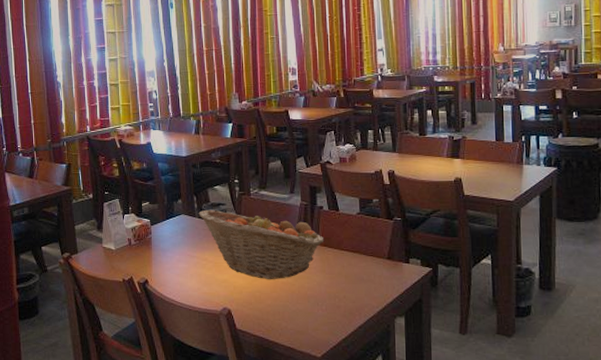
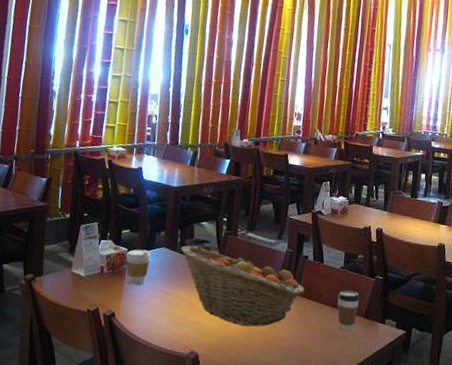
coffee cup: none [149,219,172,252] -> present [126,249,151,286]
coffee cup: none [358,235,381,274] -> present [337,290,360,331]

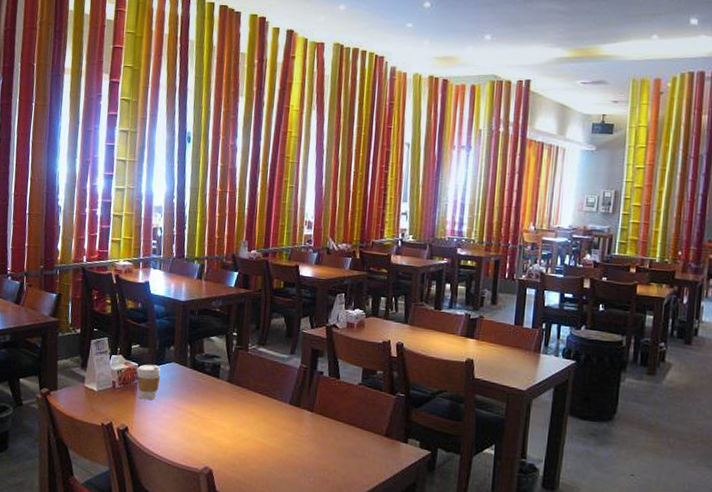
fruit basket: present [180,245,305,327] -> none [190,360,321,444]
coffee cup: present [337,290,360,331] -> none [355,408,380,450]

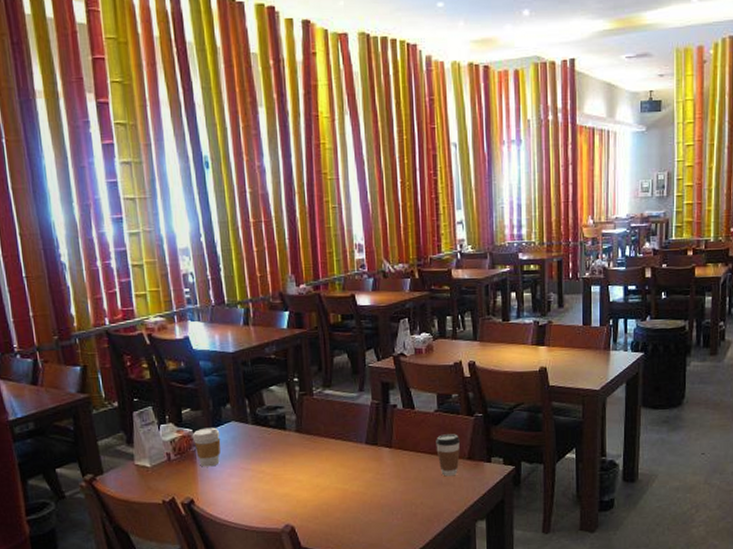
coffee cup: none [355,408,380,450] -> present [436,434,461,477]

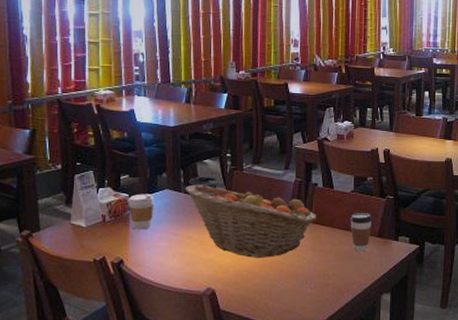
fruit basket: none [252,413,399,490] -> present [185,184,317,258]

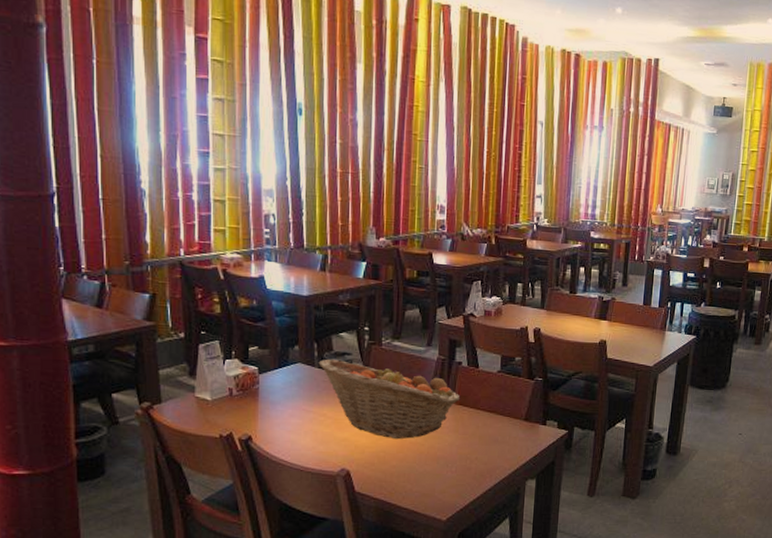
coffee cup: present [128,193,154,230] -> none [257,367,286,406]
coffee cup: present [350,213,373,251] -> none [495,394,520,435]

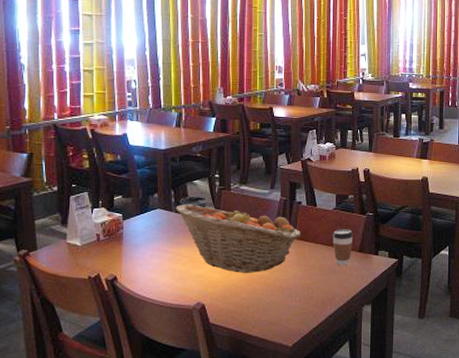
coffee cup: none [495,394,520,435] -> present [333,229,354,266]

